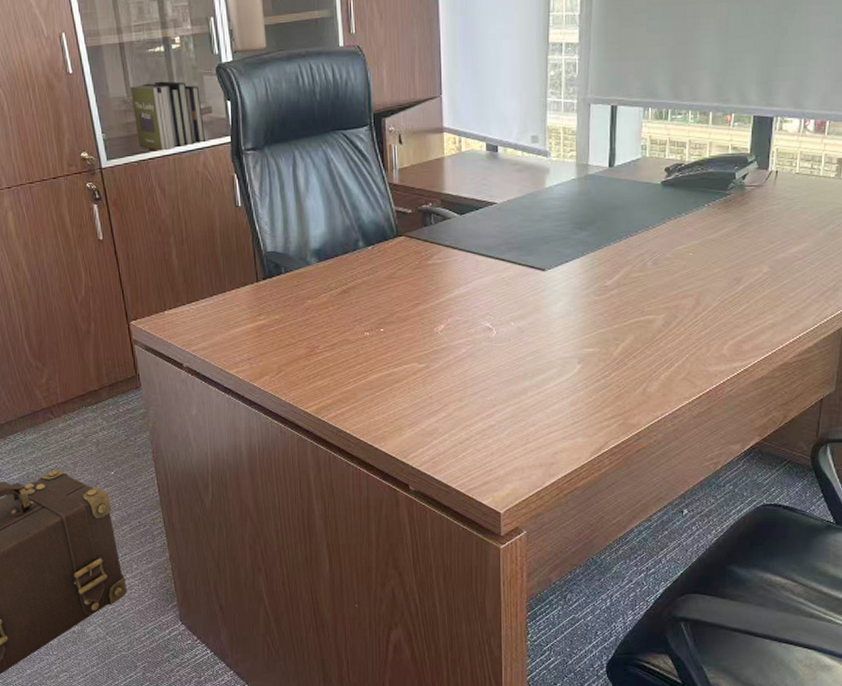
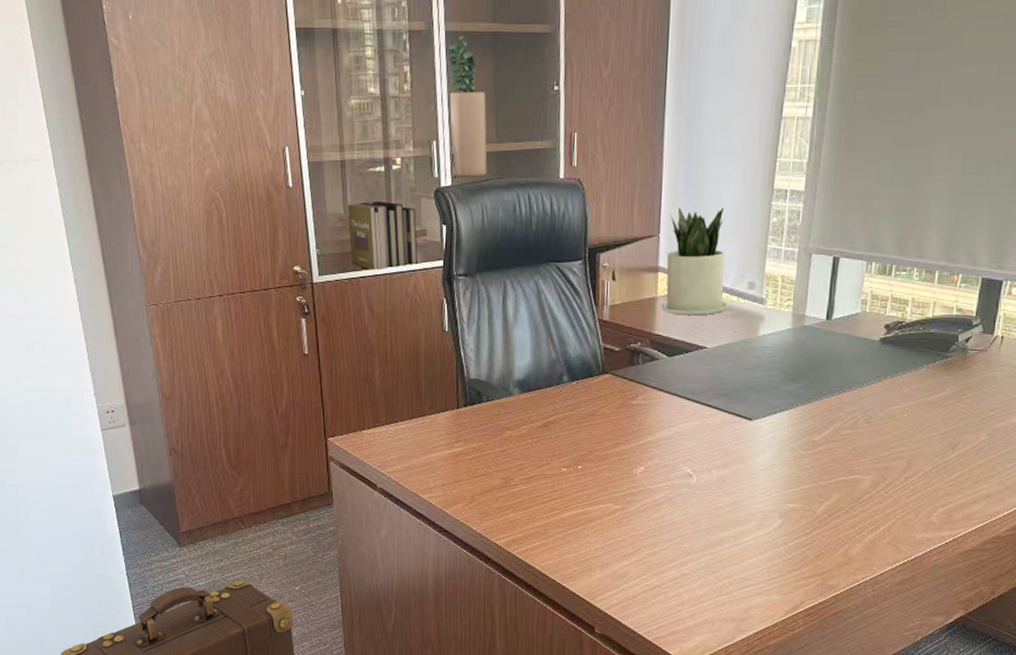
planter: none [447,65,514,173] -> present [660,207,729,316]

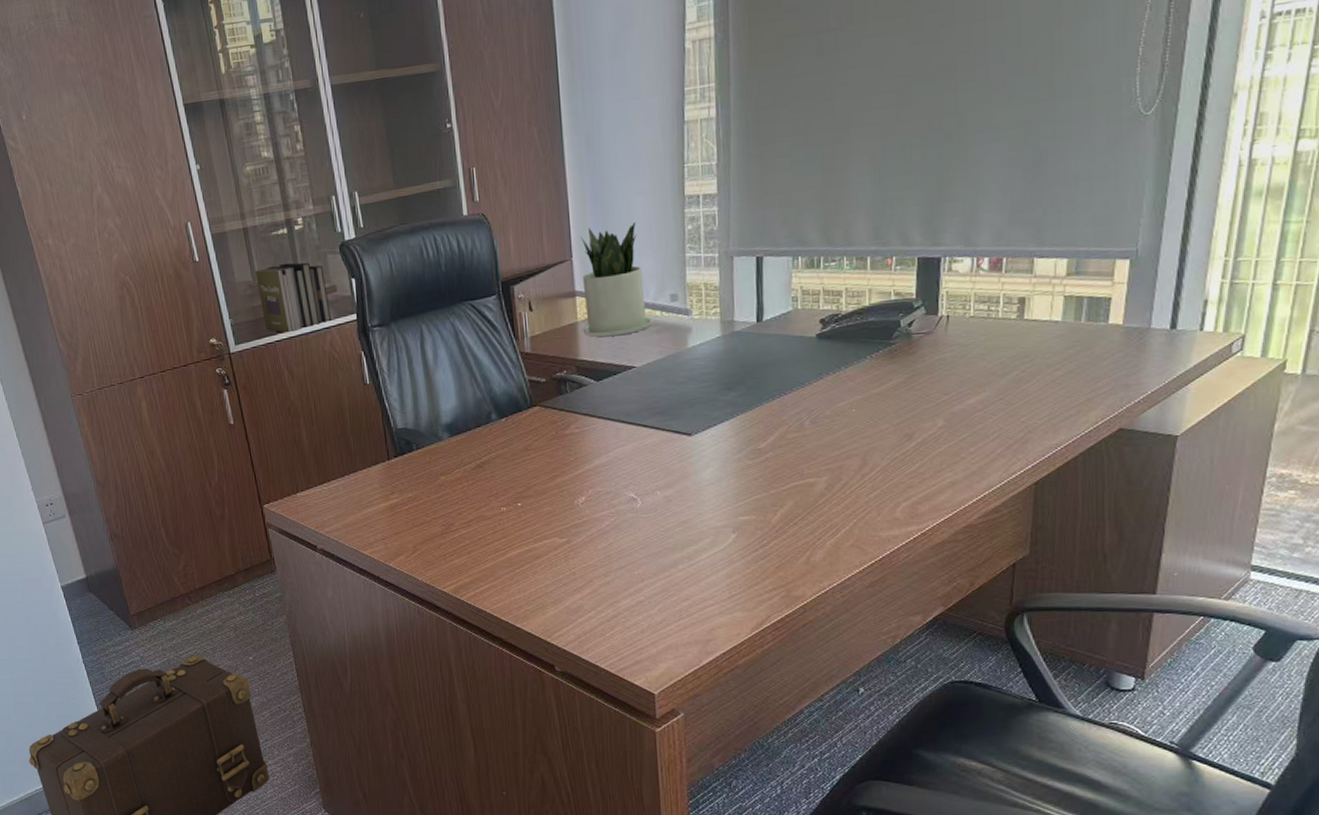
vase: present [448,27,488,179] -> none [336,79,390,230]

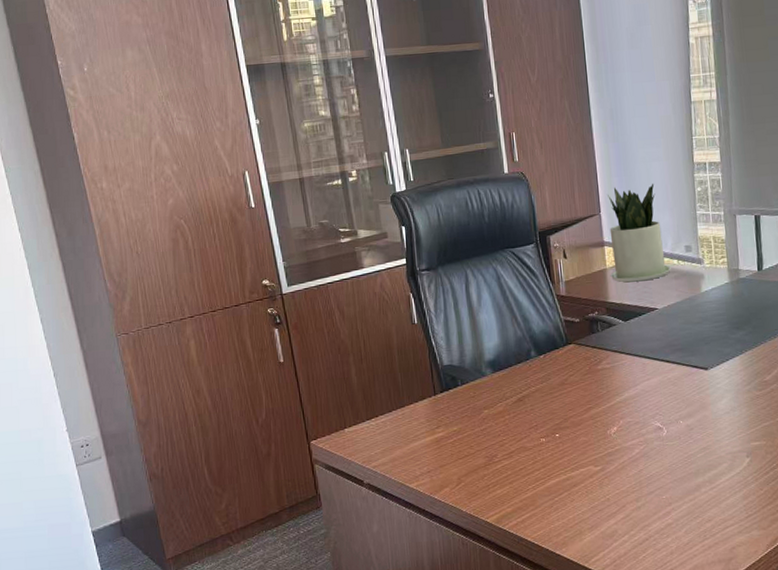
books: present [255,262,331,333] -> none [310,211,382,276]

